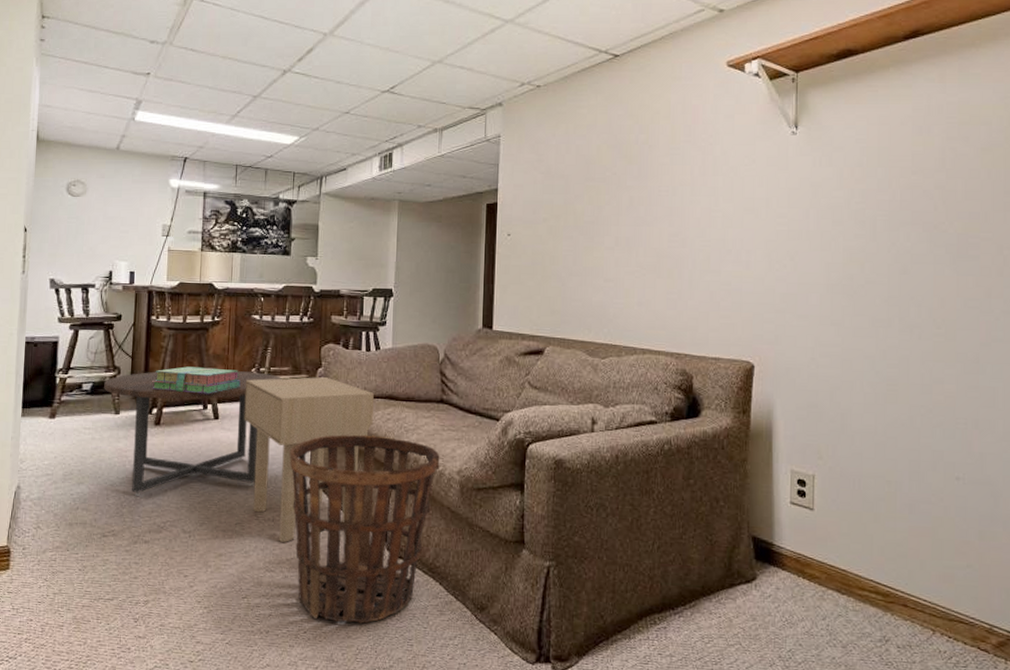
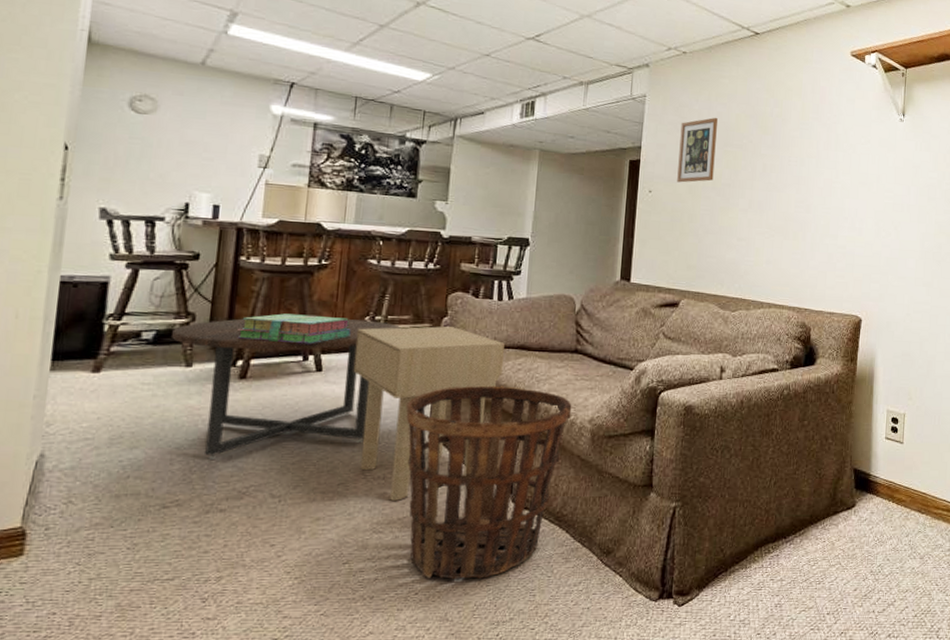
picture frame: none [536,151,577,224] -> present [677,117,718,183]

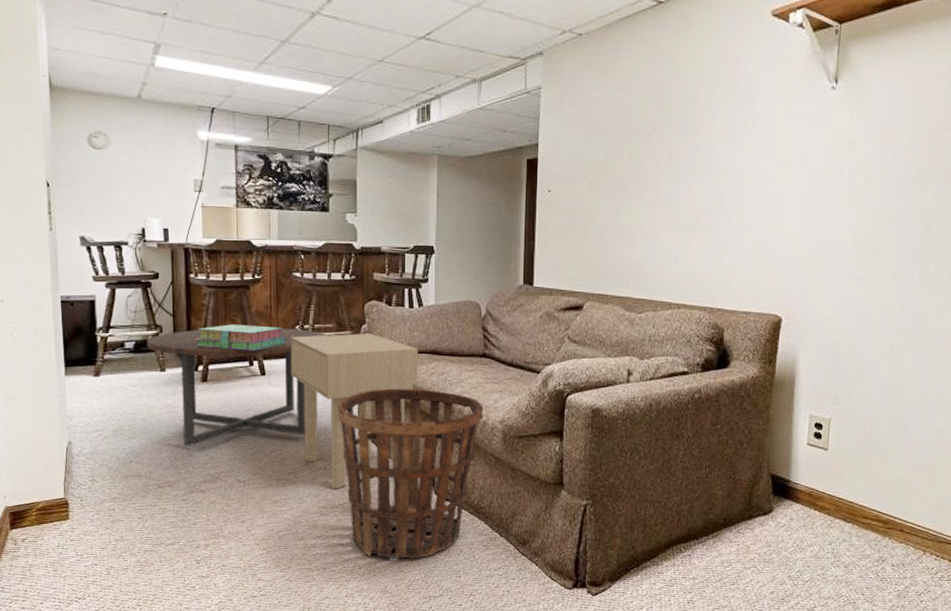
picture frame: present [677,117,718,183] -> none [577,104,618,180]

